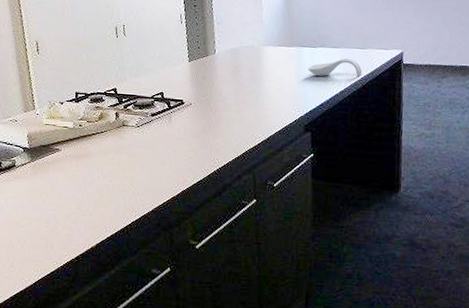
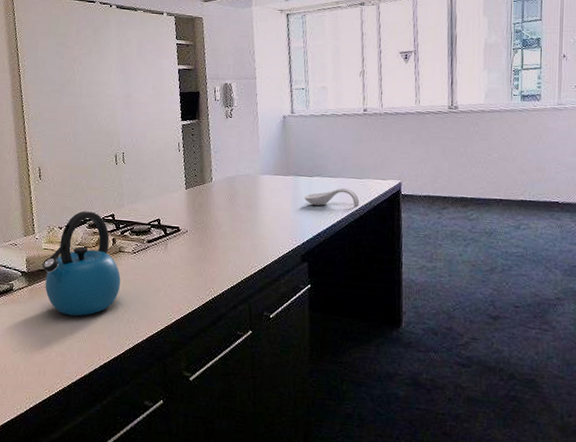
kettle: none [44,85,125,191] -> present [42,211,121,317]

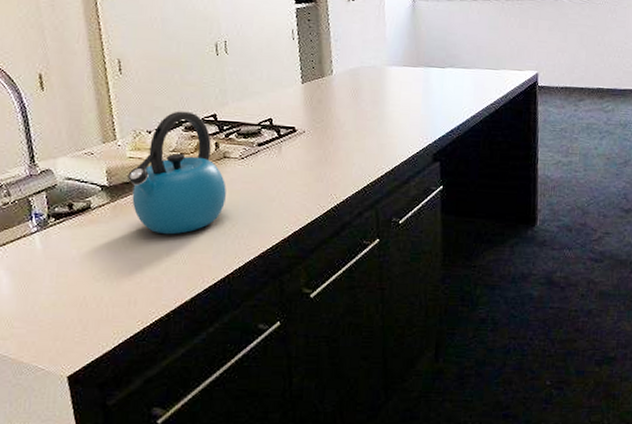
spoon rest: present [304,187,360,206] -> none [435,79,495,100]

